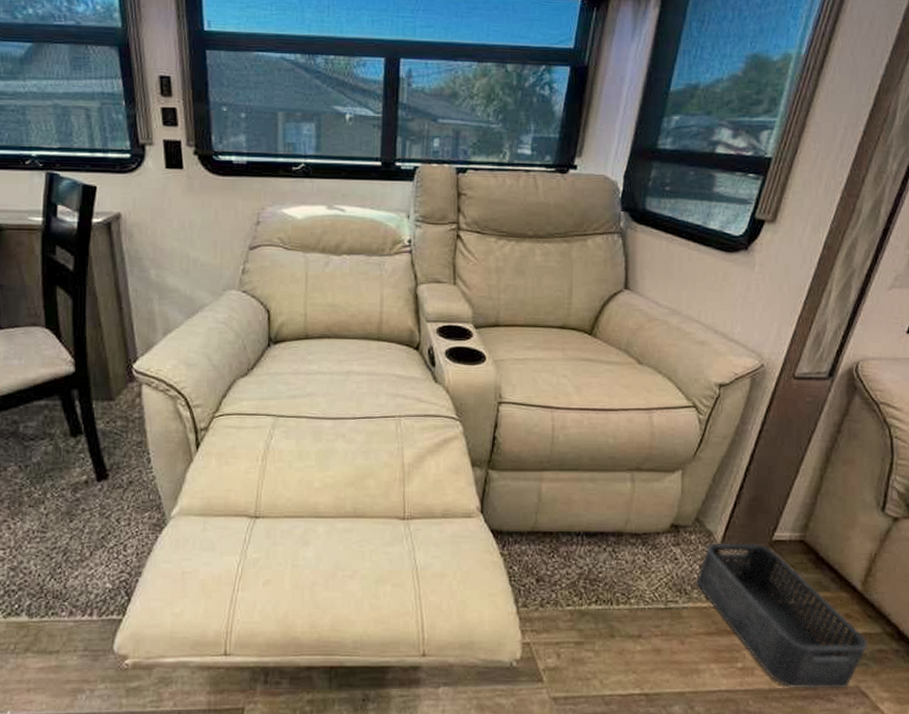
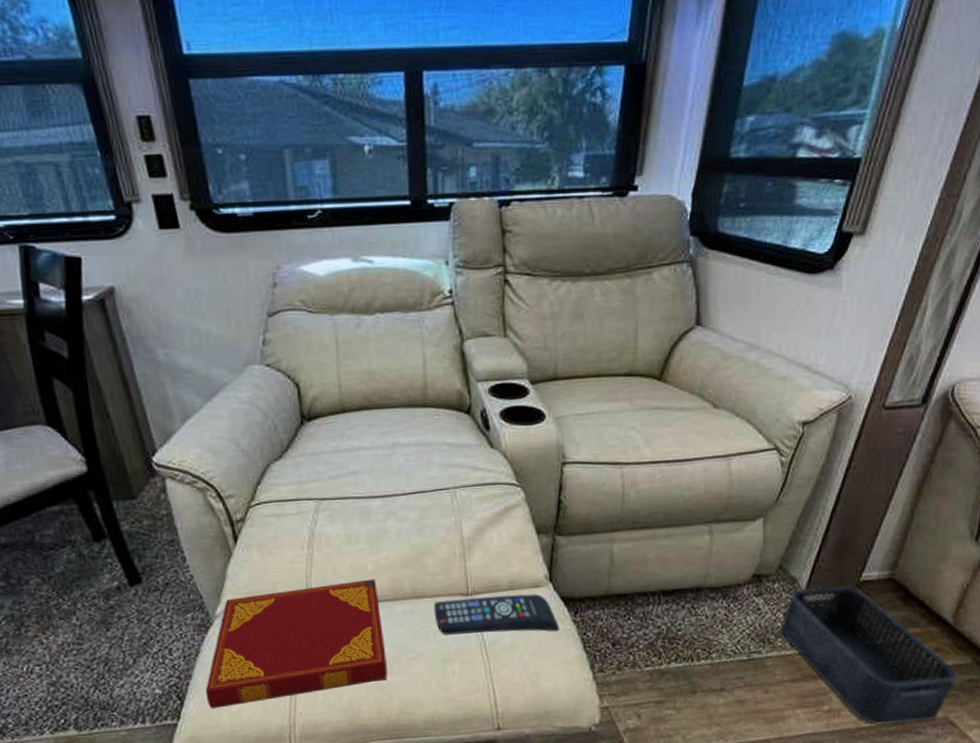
hardback book: none [152,495,324,608] -> present [205,578,387,709]
remote control: none [371,522,487,563] -> present [433,593,559,635]

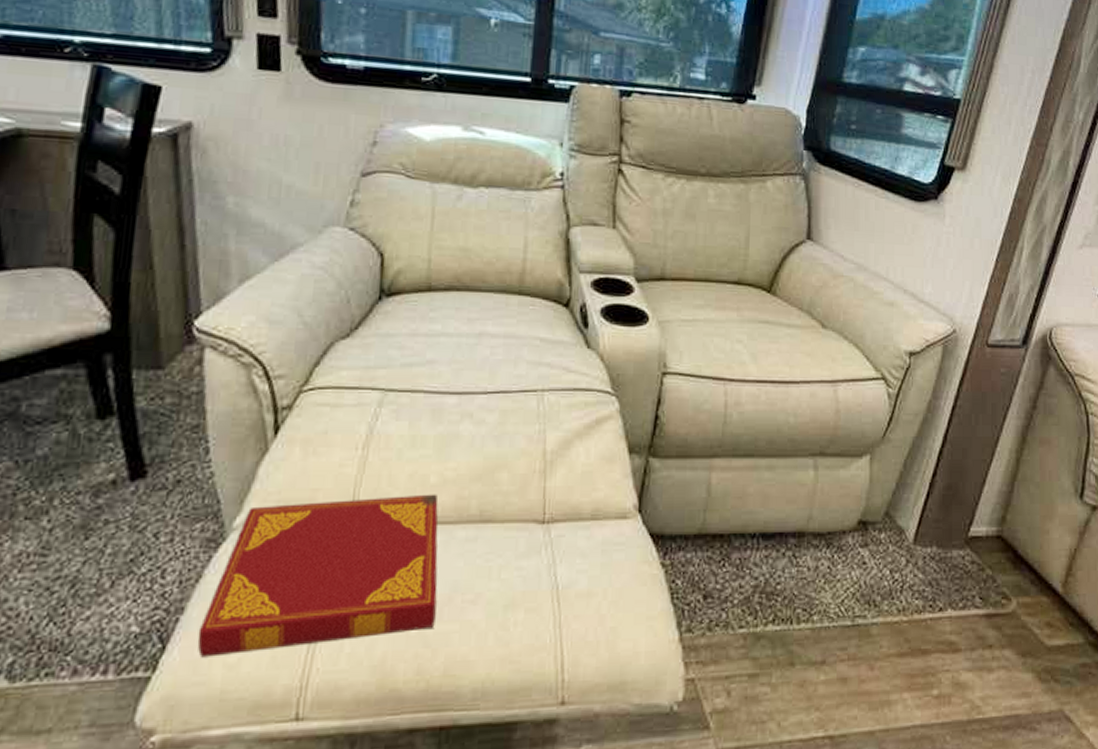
remote control: present [433,593,559,635] -> none [501,526,645,577]
storage bin: present [780,586,958,725] -> none [887,541,1071,718]

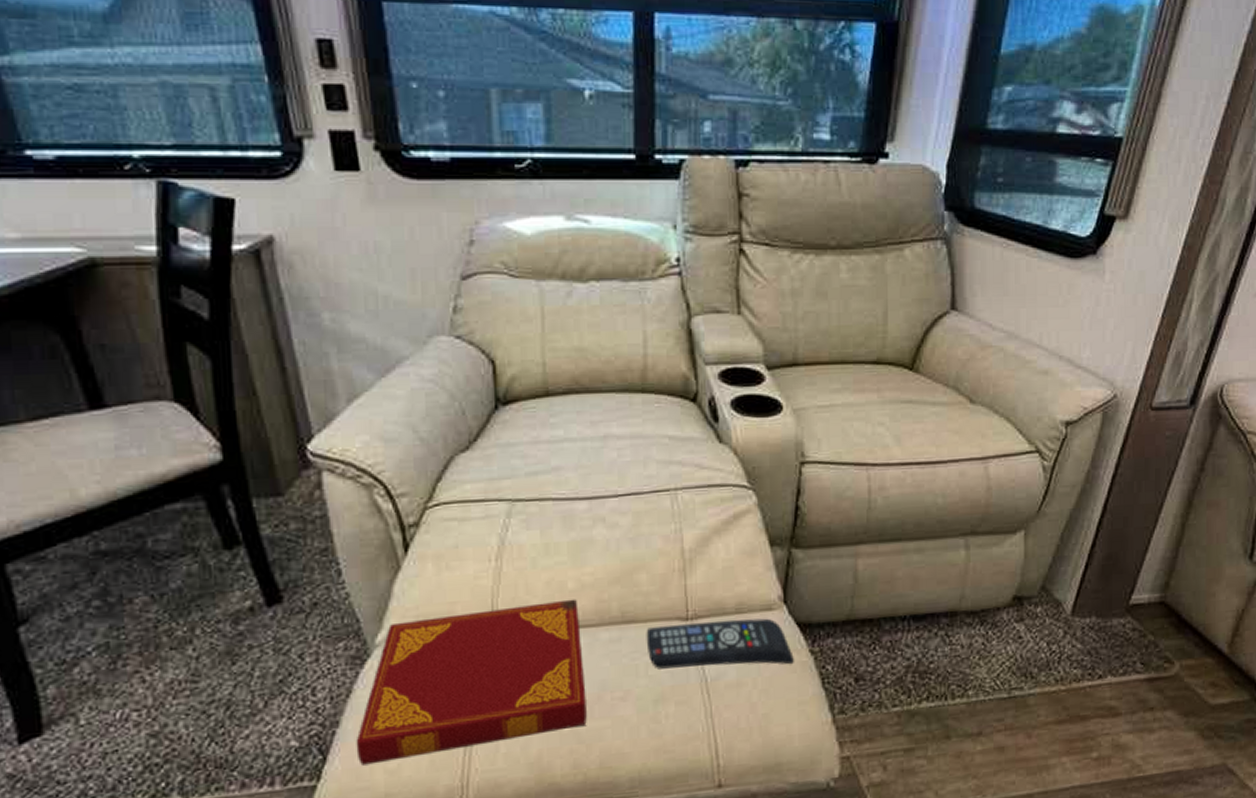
remote control: none [501,526,645,577] -> present [646,618,794,669]

